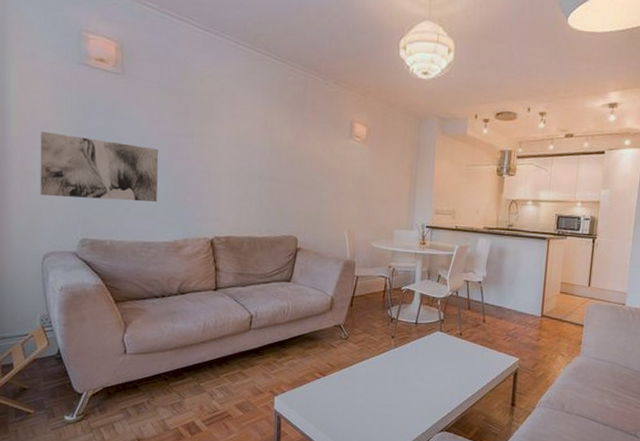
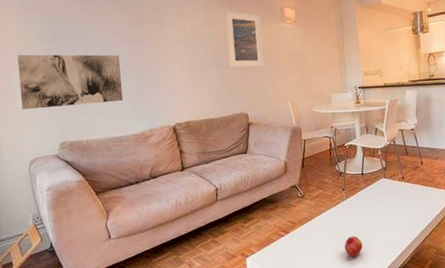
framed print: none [282,116,327,188] -> present [224,11,264,68]
fruit: none [385,389,405,412] -> present [344,235,363,257]

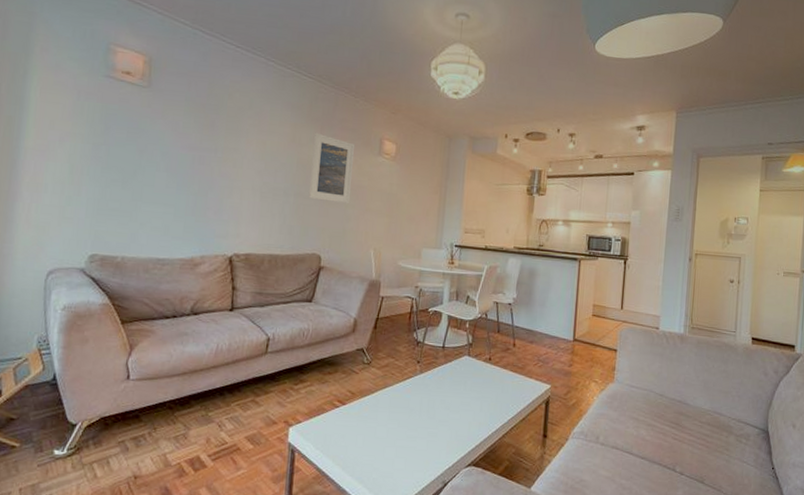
wall art: present [17,54,123,110] -> none [50,143,181,217]
fruit: present [344,235,363,257] -> none [408,419,431,444]

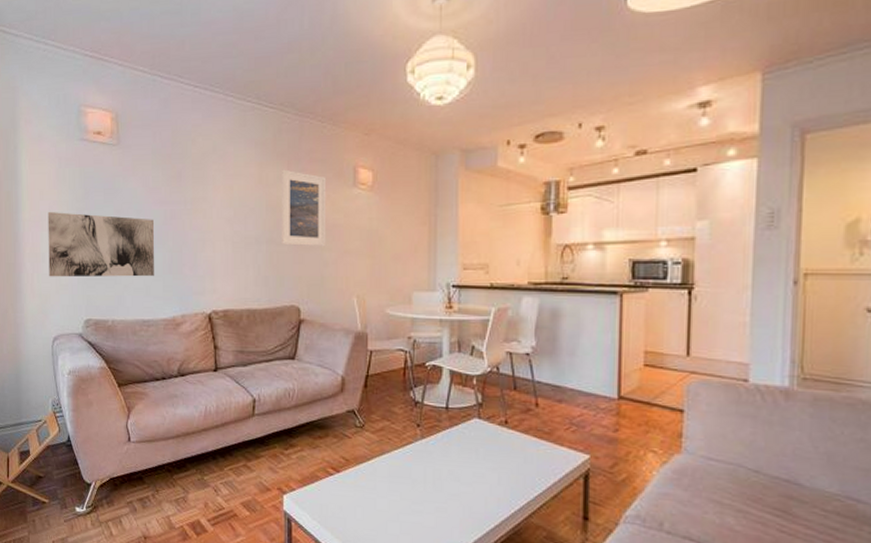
wall art: none [50,143,181,217] -> present [48,212,155,277]

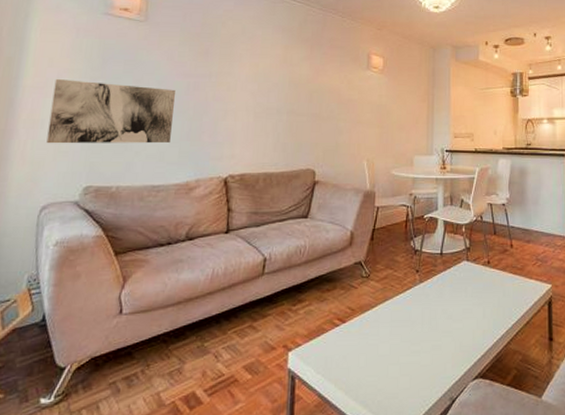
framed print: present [281,169,327,247] -> none [300,52,344,118]

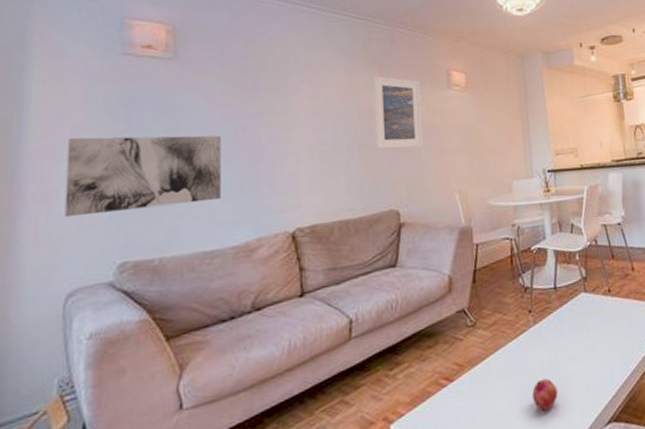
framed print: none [300,52,344,118] -> present [372,75,423,149]
fruit: none [412,331,434,359] -> present [532,378,558,411]

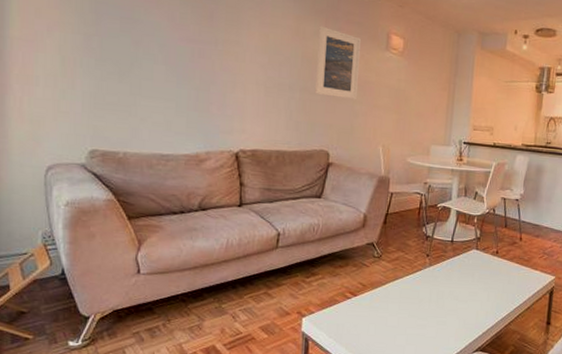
wall art: present [65,135,222,218] -> none [44,33,180,112]
fruit: present [532,378,558,411] -> none [418,308,440,332]

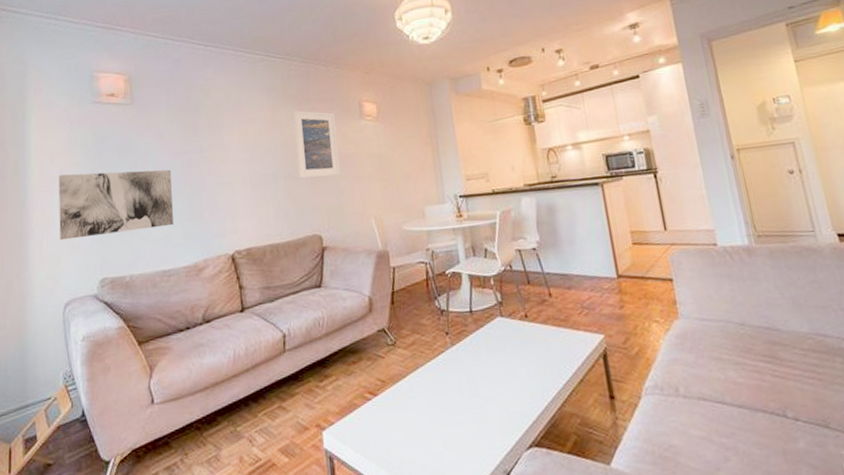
wall art: none [44,33,180,112] -> present [58,169,173,241]

